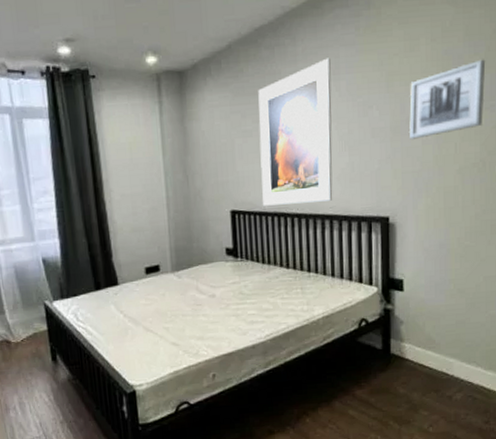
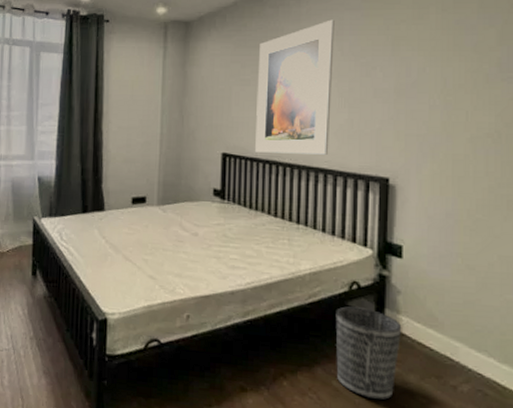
wastebasket: none [348,341,406,420] -> present [335,306,402,400]
wall art: present [408,59,486,139] -> none [414,31,503,103]

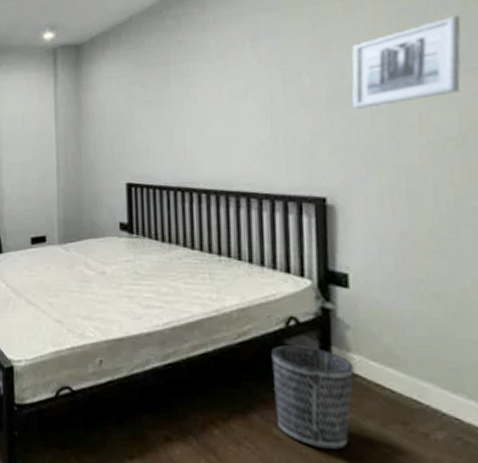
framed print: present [255,19,334,155] -> none [161,24,251,180]
wall art: none [414,31,503,103] -> present [351,15,462,109]

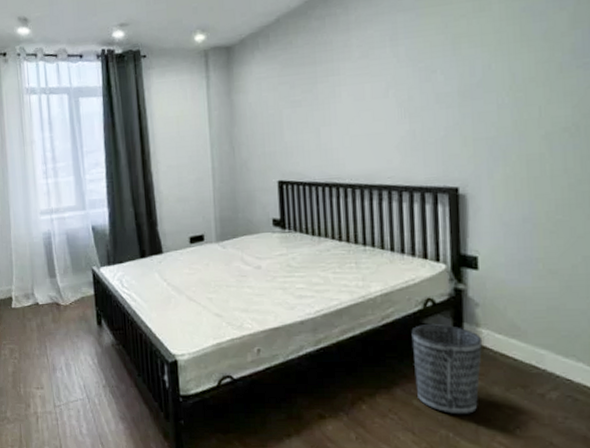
wall art: present [351,15,462,109] -> none [480,14,576,104]

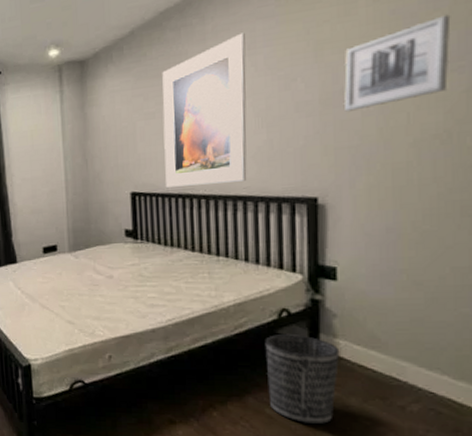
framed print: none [308,24,392,176] -> present [162,32,247,188]
wall art: none [480,14,576,104] -> present [343,14,451,112]

